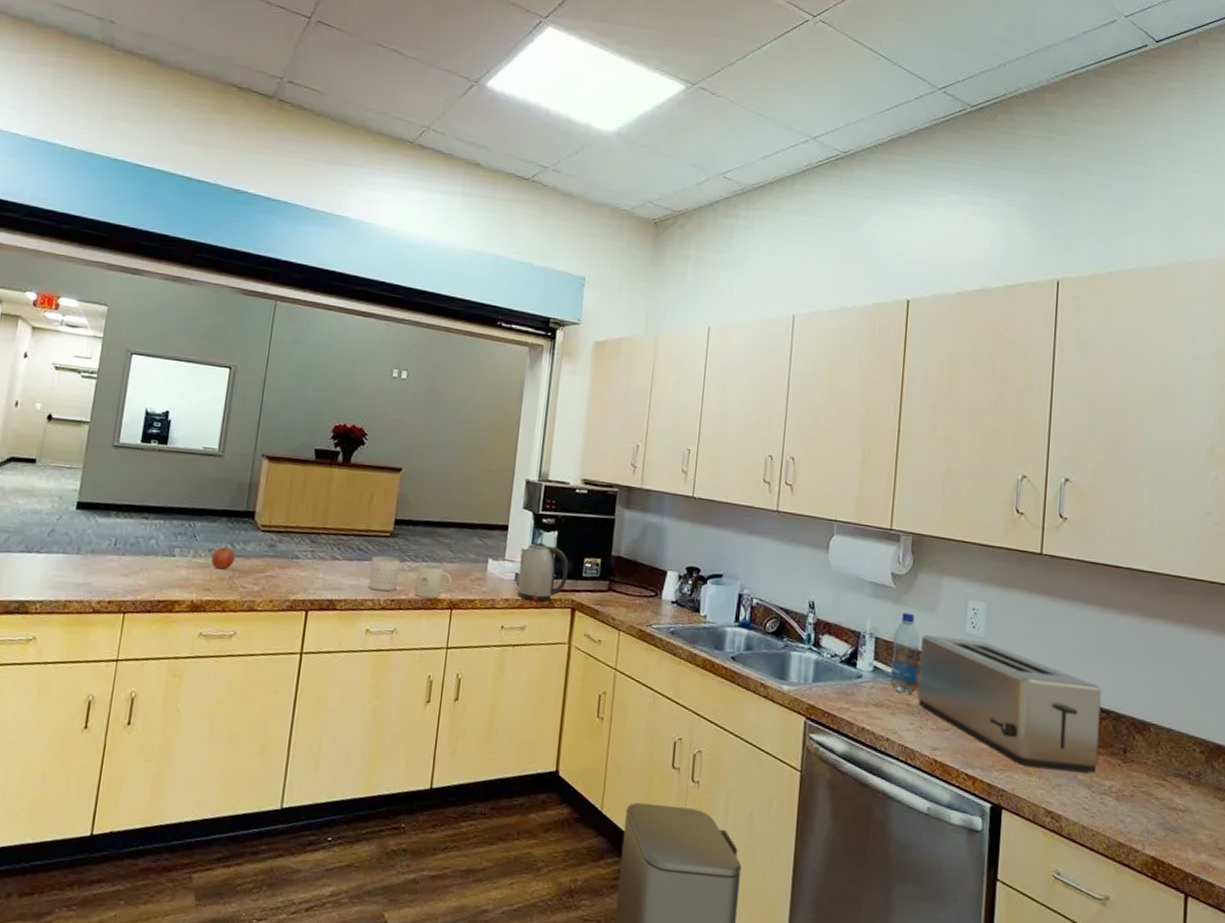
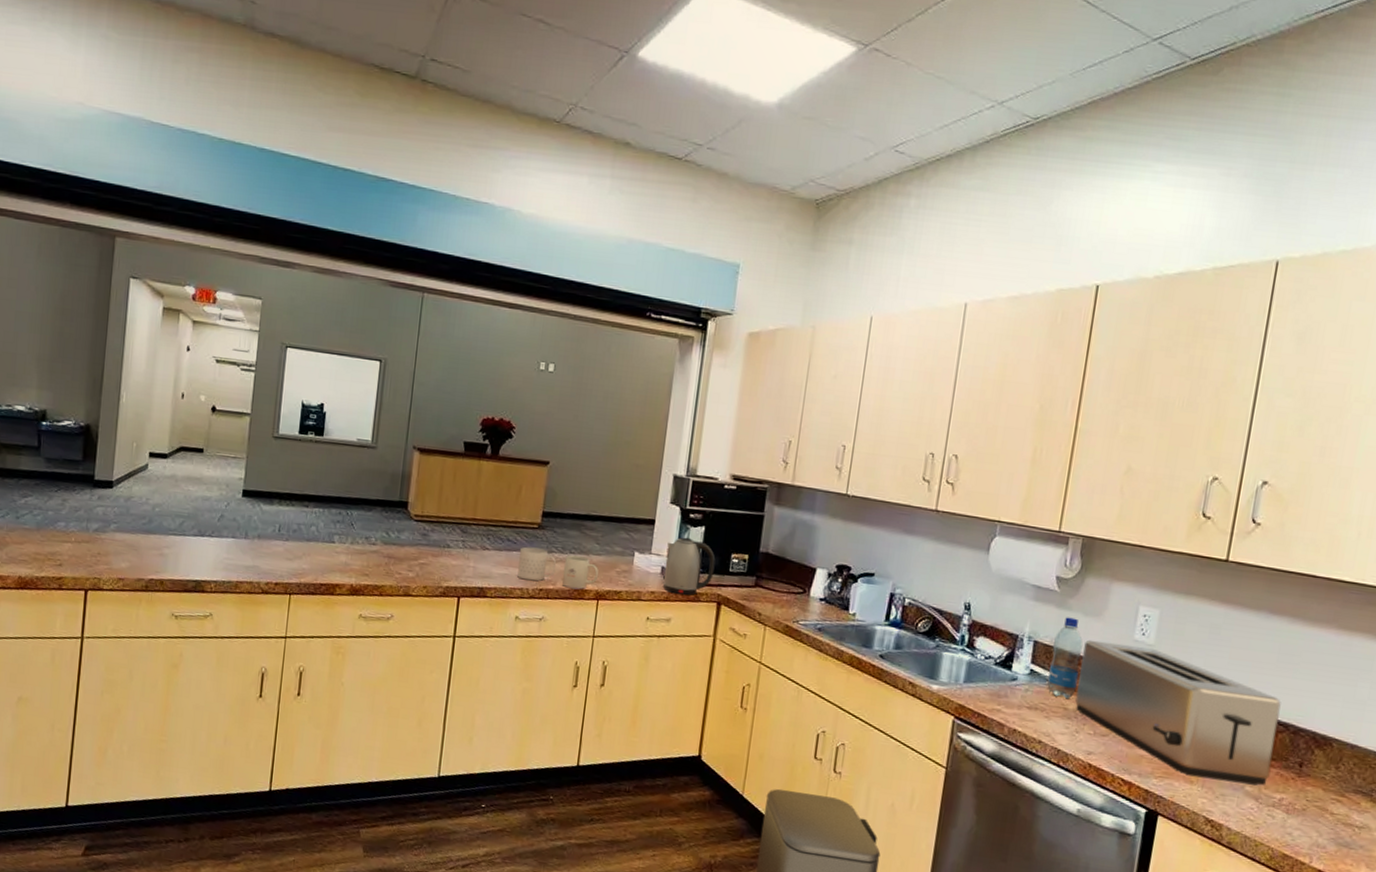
fruit: present [210,545,236,570] -> none [367,533,391,557]

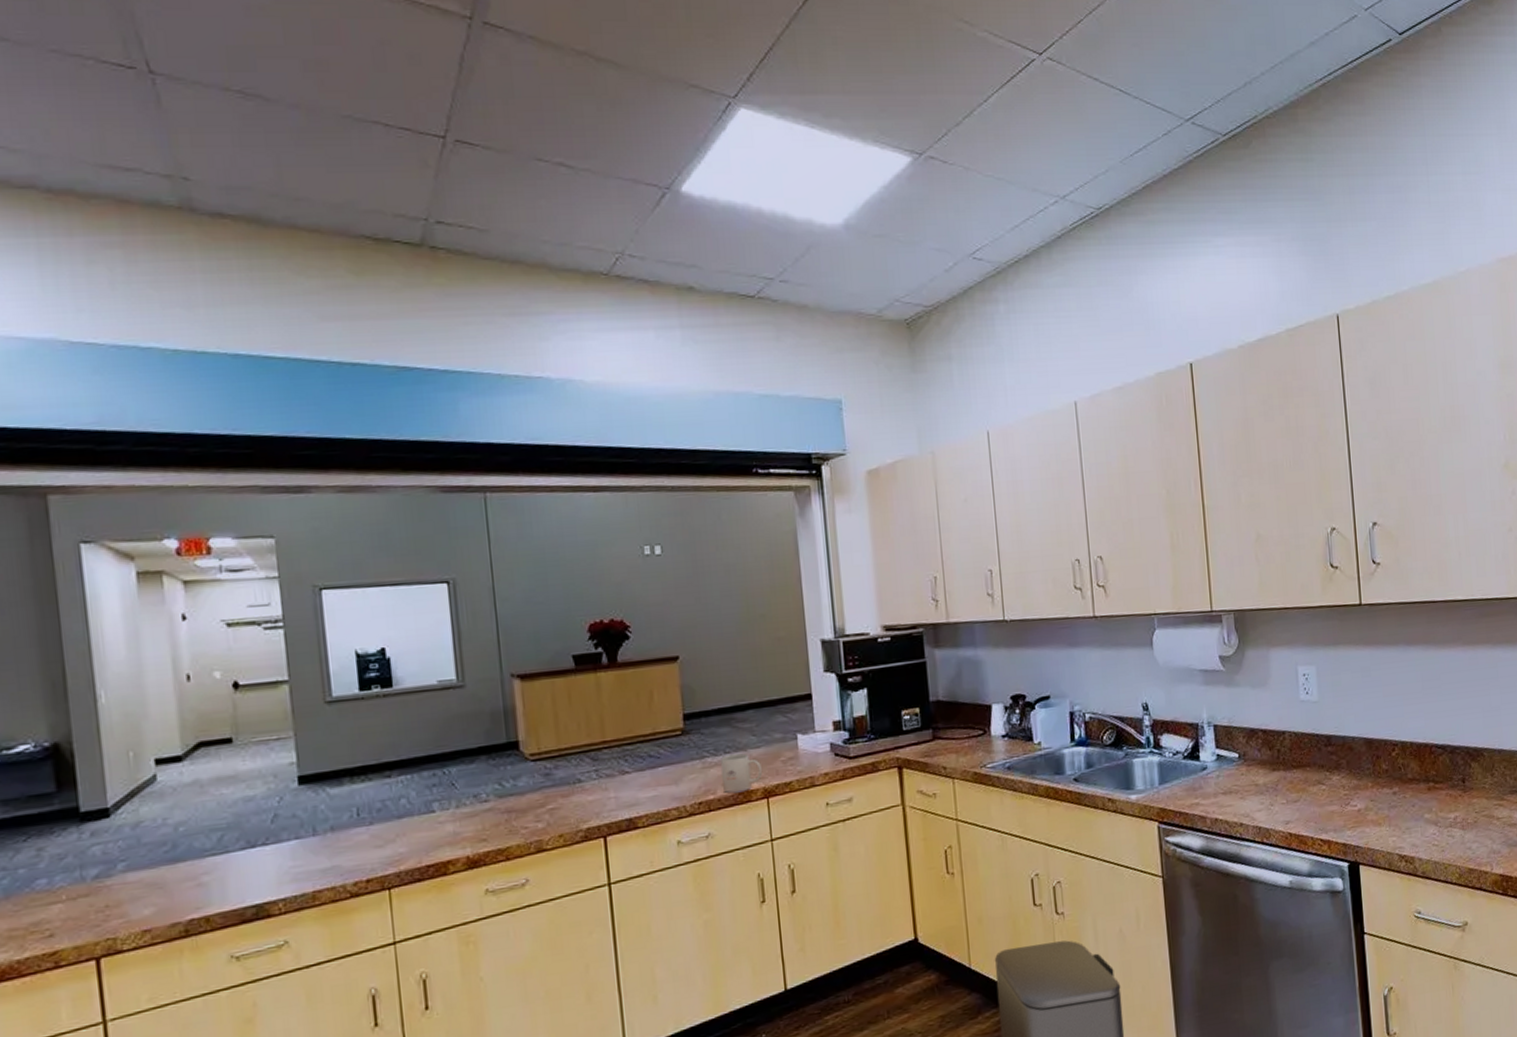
mug: present [517,547,557,582] -> none [666,756,713,797]
kettle: present [662,537,716,595] -> none [831,704,888,770]
bottle: present [1047,617,1083,700] -> none [1231,693,1262,775]
toaster: present [1075,639,1281,785] -> none [1259,704,1441,819]

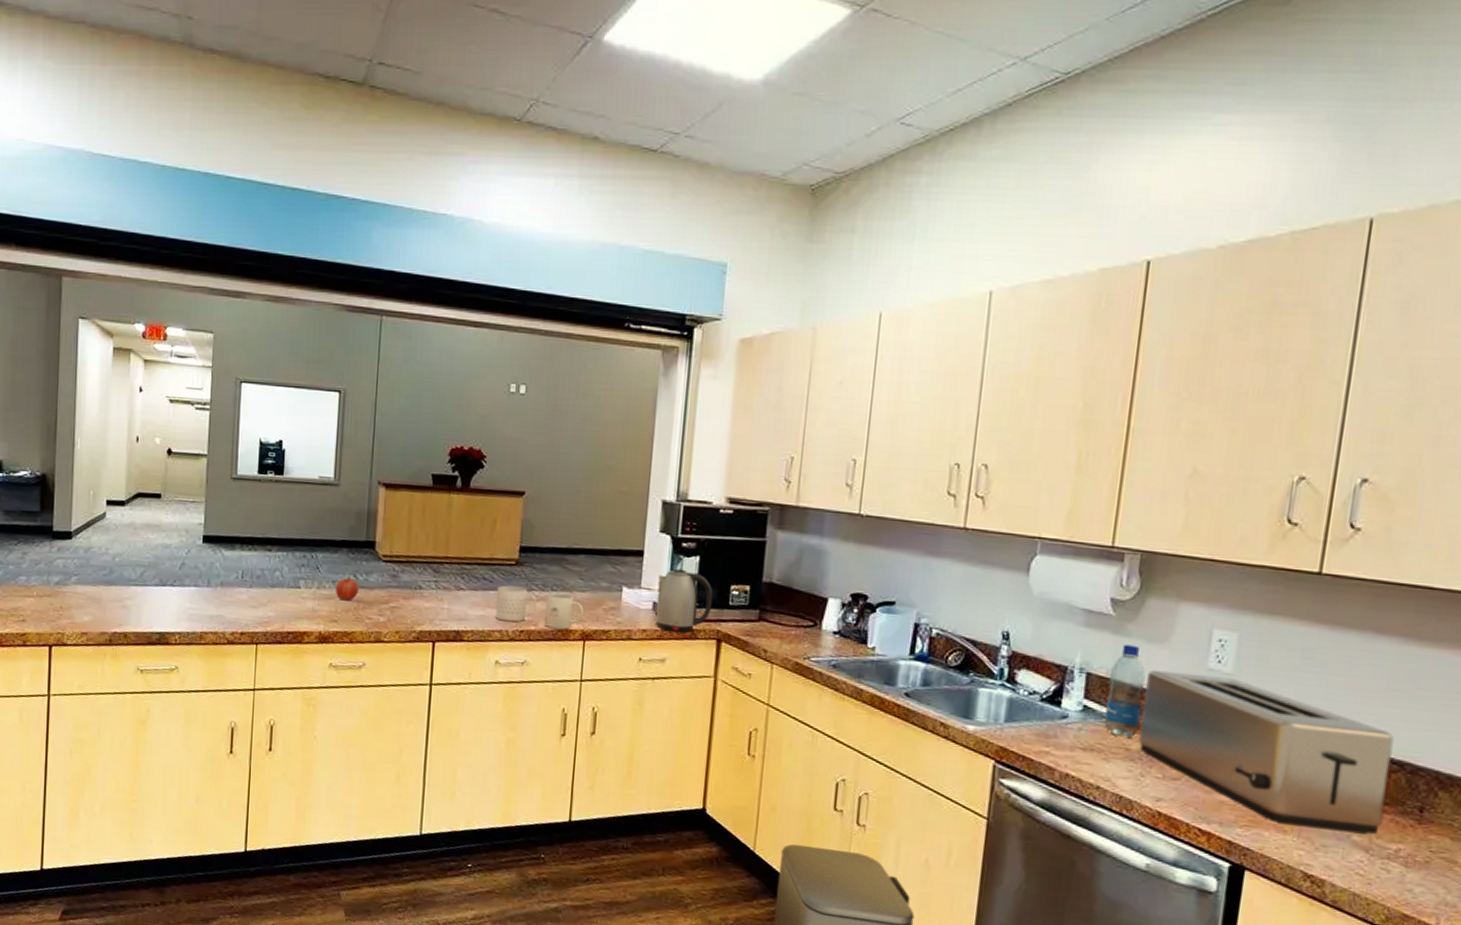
fruit: none [478,785,508,815] -> present [335,576,360,601]
mug: none [666,756,713,797] -> present [495,585,538,623]
kettle: none [831,704,888,770] -> present [654,568,713,633]
bottle: none [1231,693,1262,775] -> present [1104,644,1146,739]
toaster: none [1259,704,1441,819] -> present [1139,669,1394,834]

